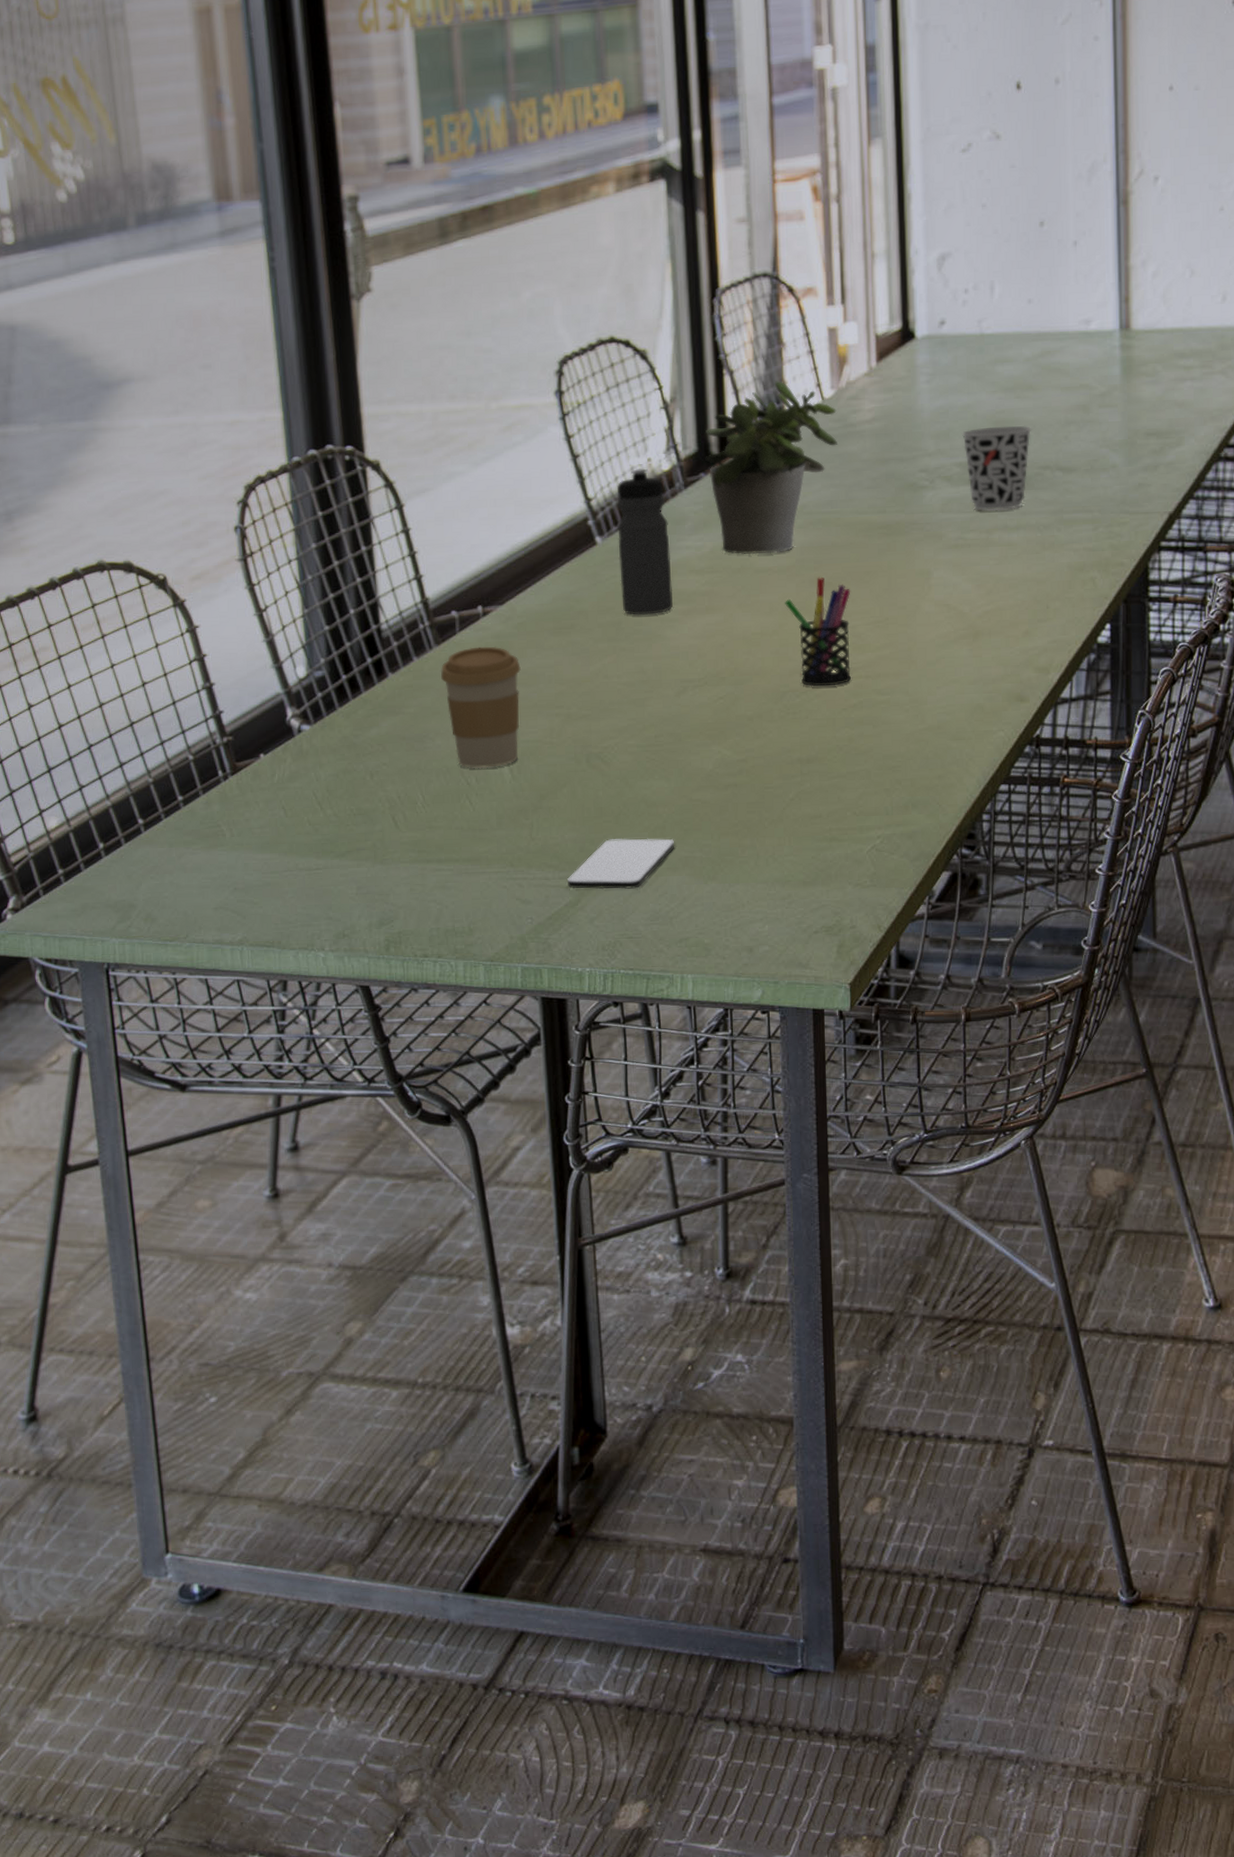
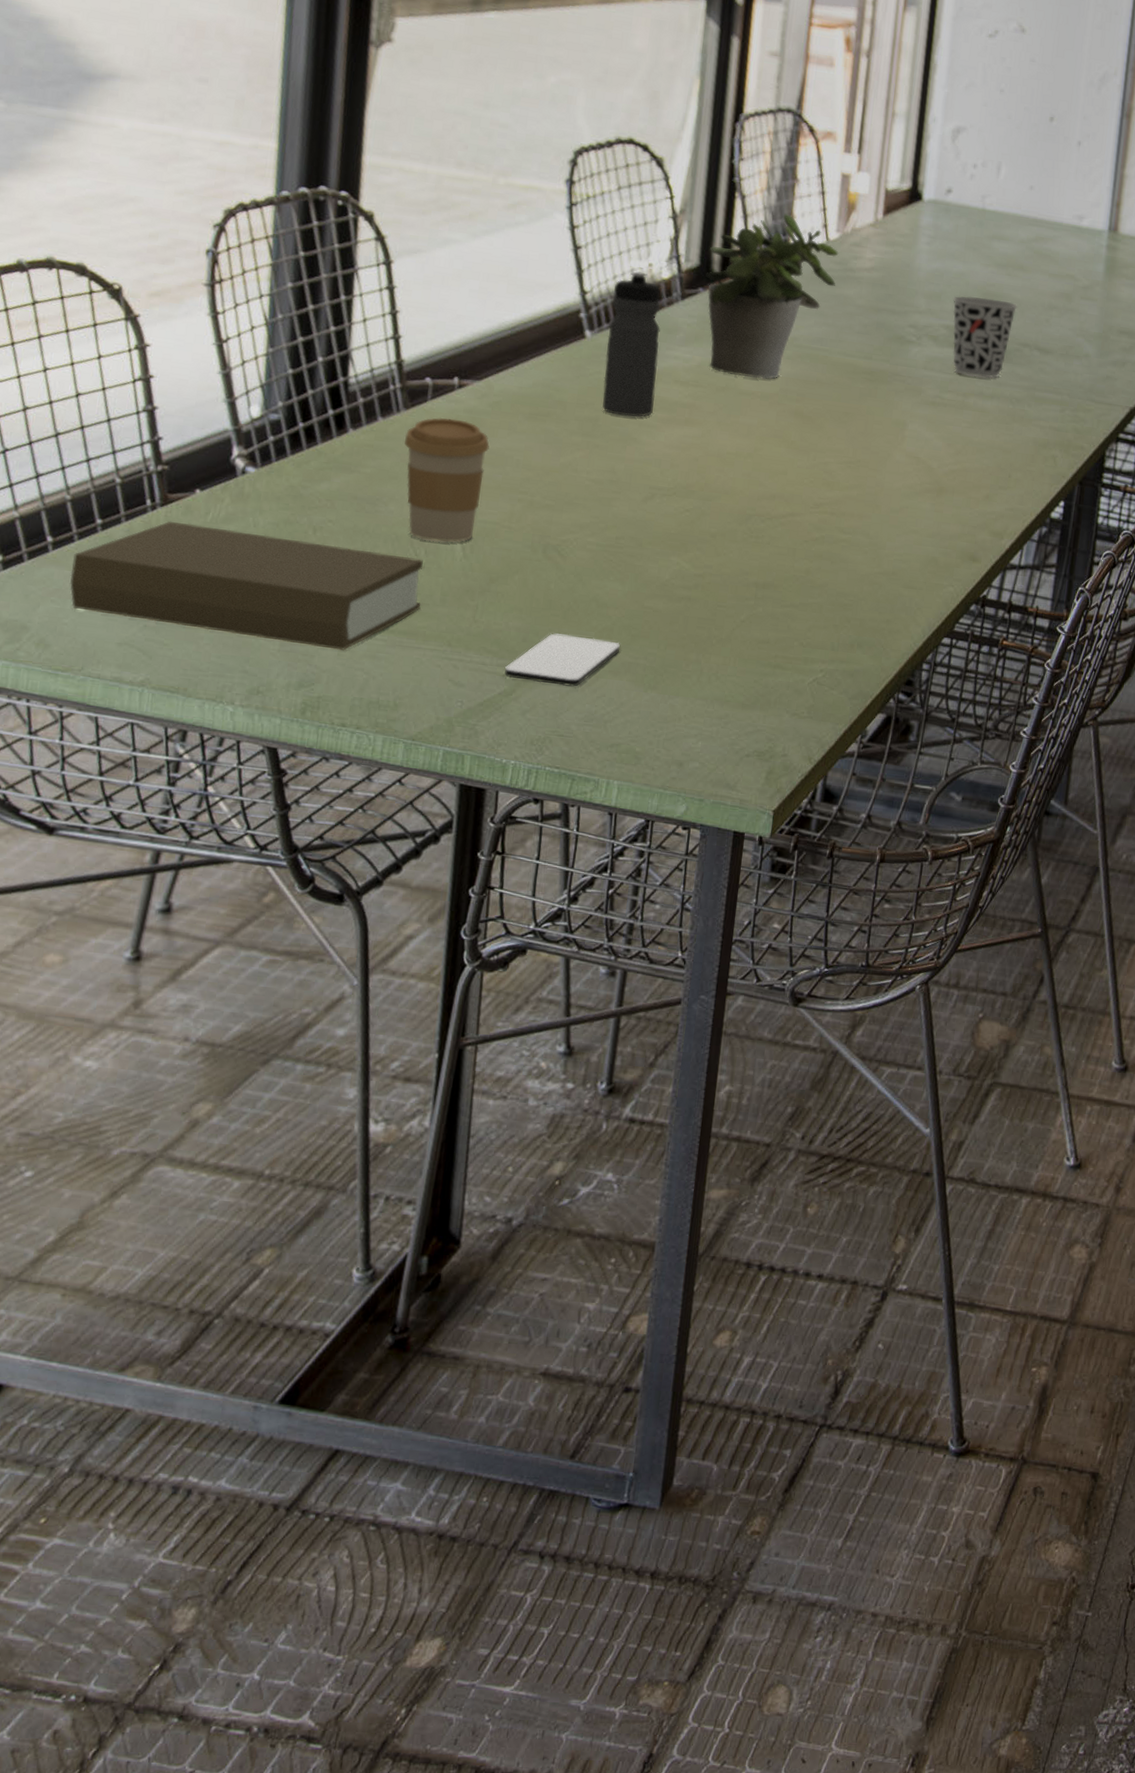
book: none [163,786,480,886] -> present [70,521,423,652]
pen holder: present [785,577,851,687] -> none [763,409,829,517]

